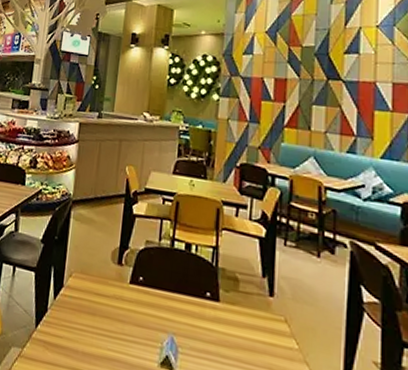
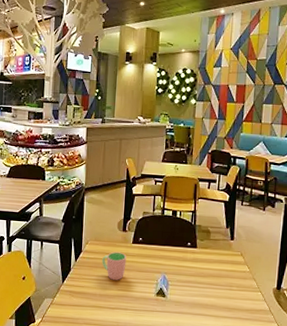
cup: none [88,292,122,335] -> present [102,252,127,280]

